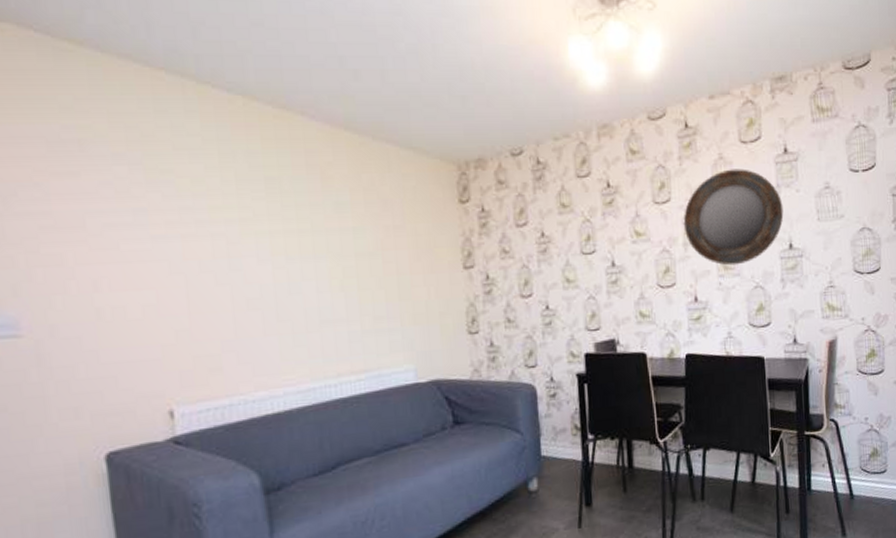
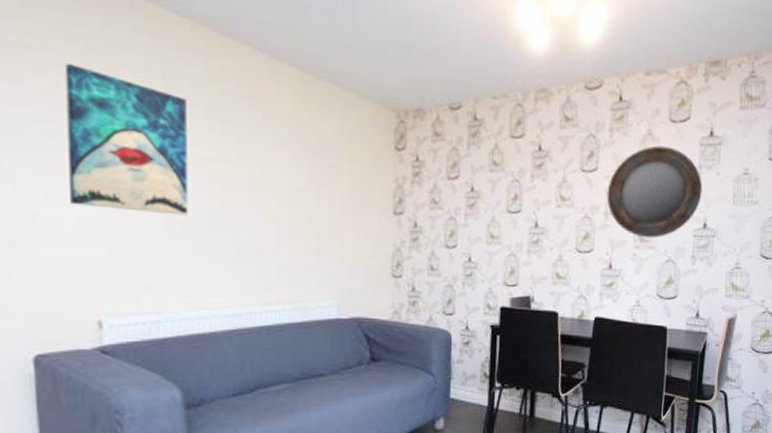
wall art: none [121,152,254,294] -> present [65,62,189,216]

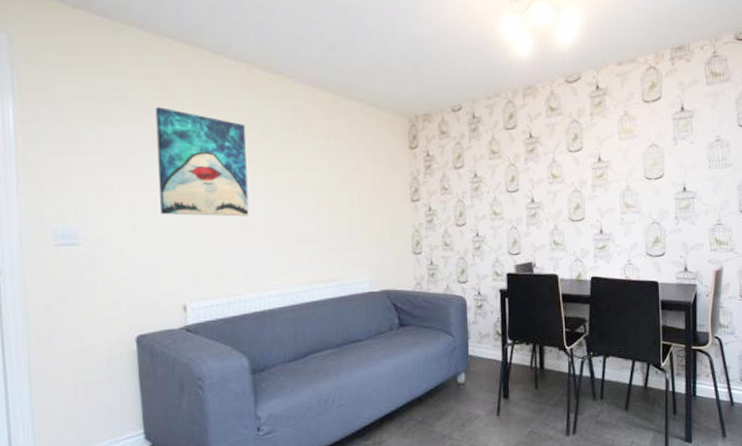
home mirror: present [606,145,703,239] -> none [592,124,679,204]

